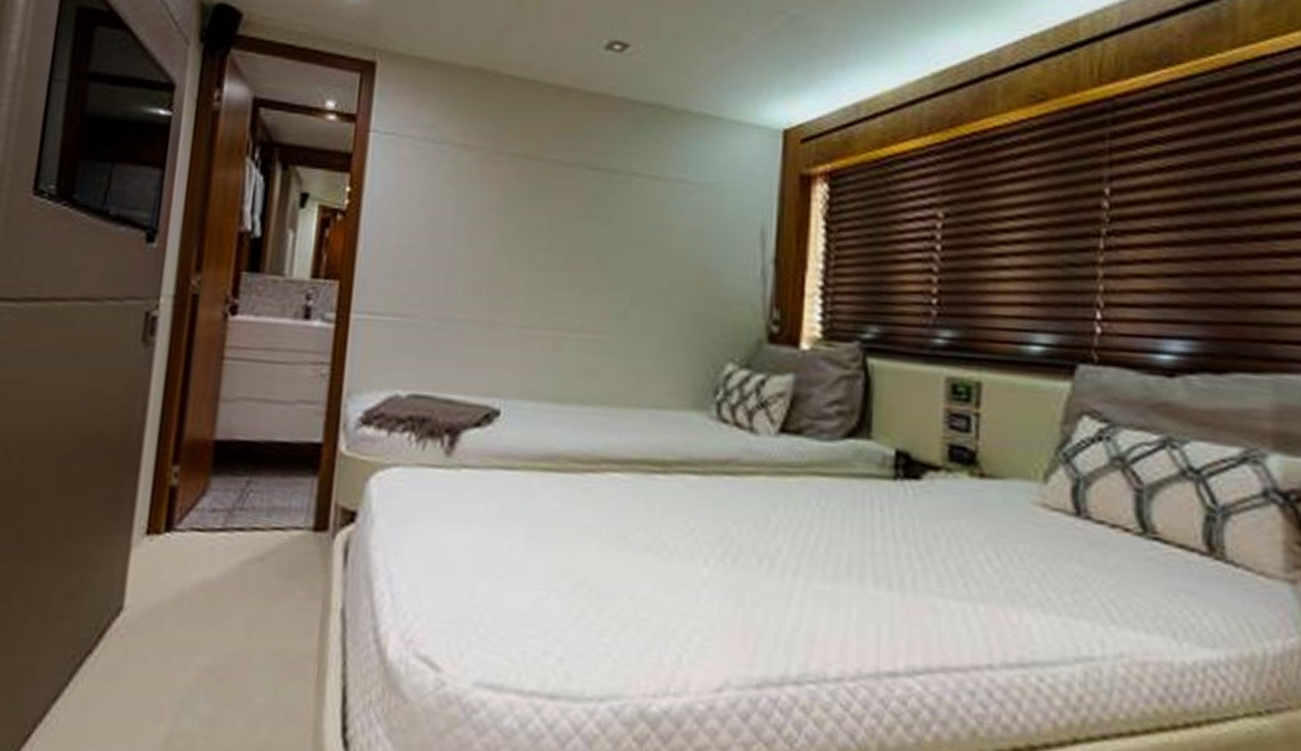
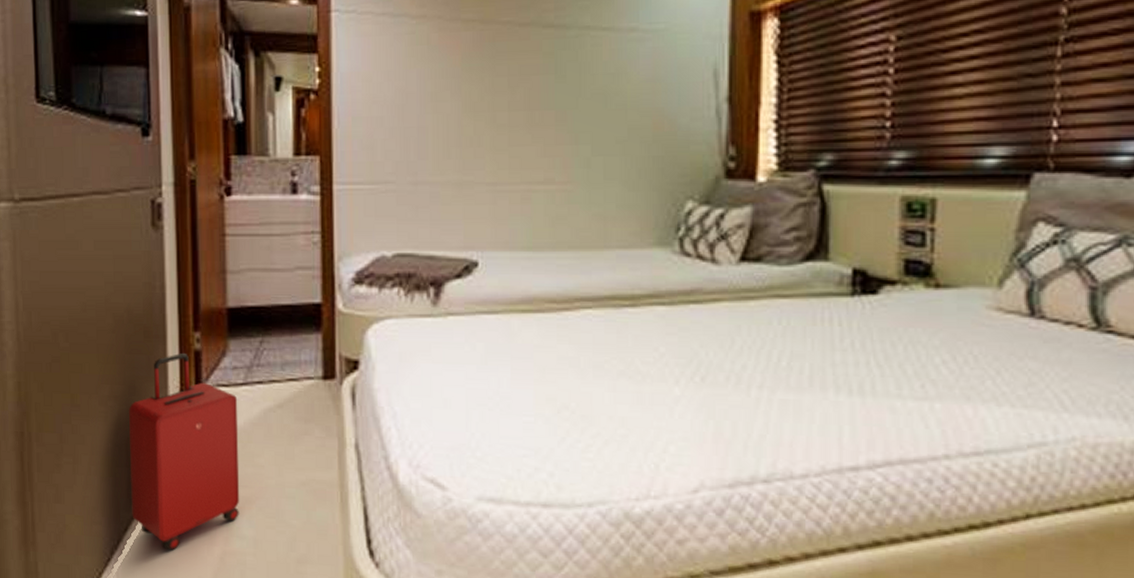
suitcase: none [66,488,213,727] -> present [129,352,240,551]

